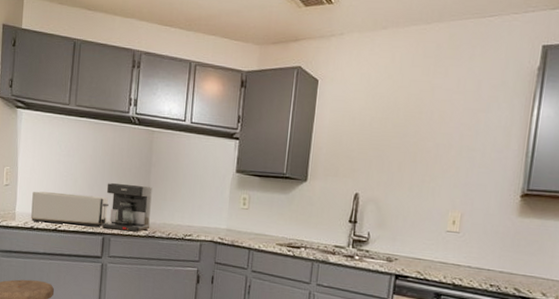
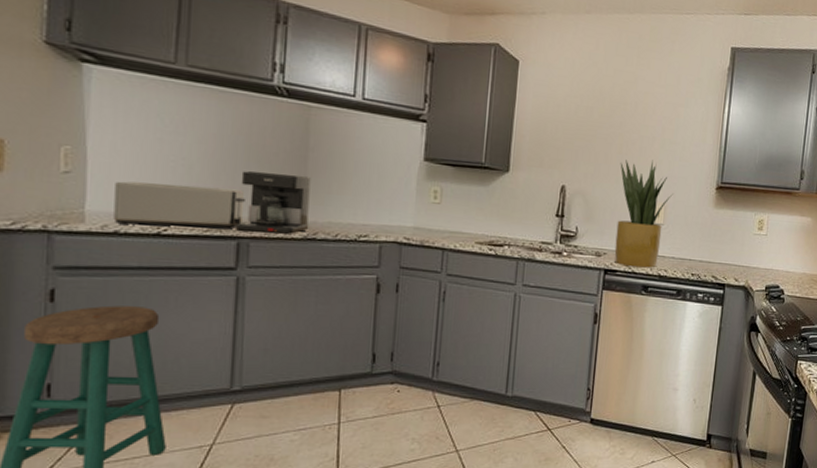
planter: none [406,167,471,277] -> present [614,159,673,268]

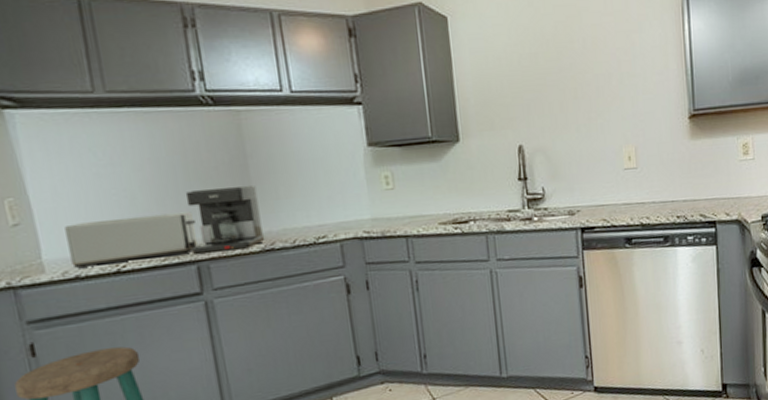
planter: present [614,159,673,268] -> none [577,99,642,221]

